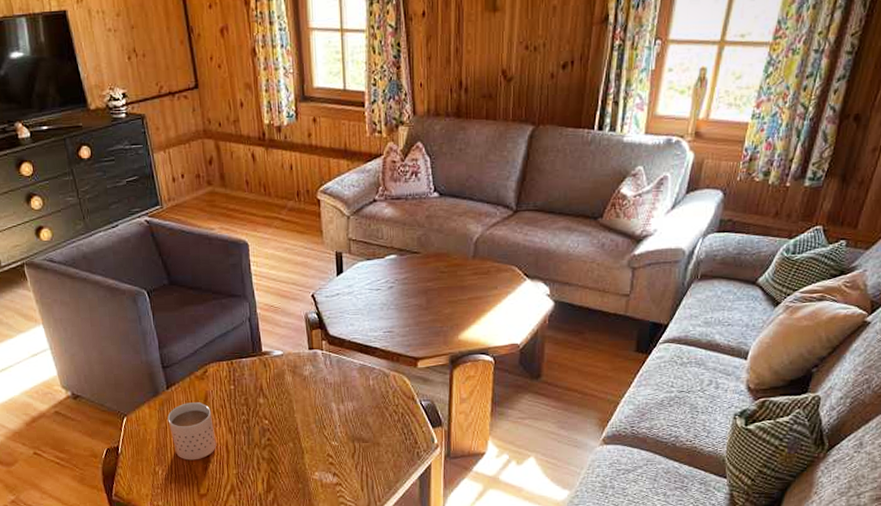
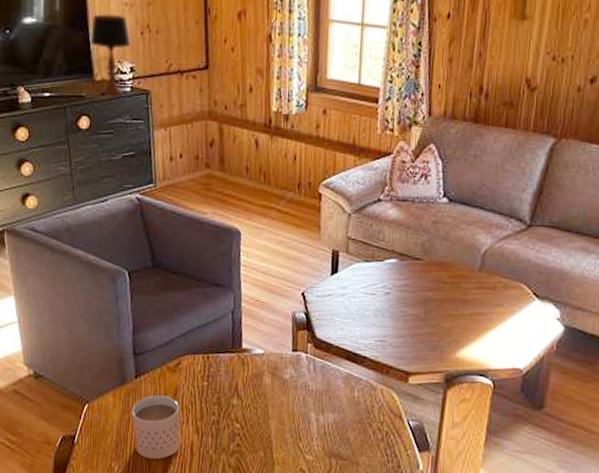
table lamp: none [78,41,120,124] -> present [90,14,131,97]

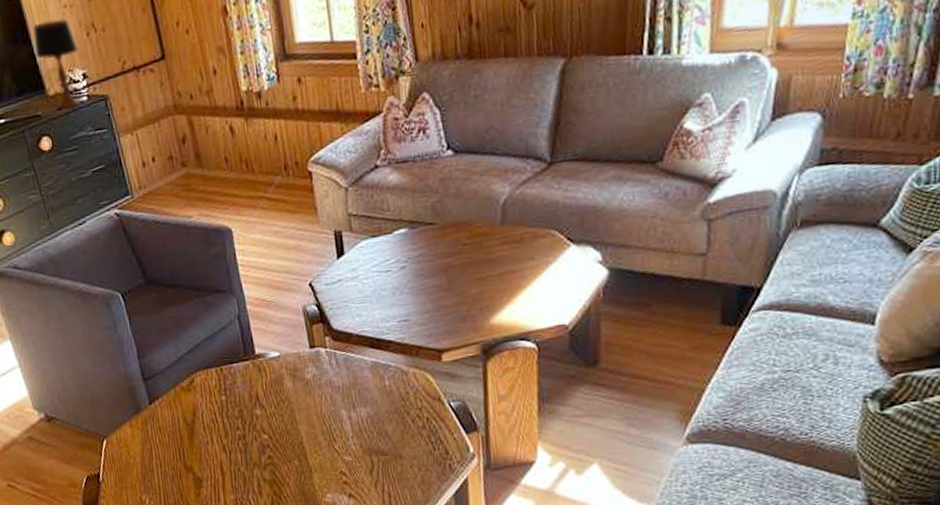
mug: present [131,395,181,460] -> none [152,418,209,486]

